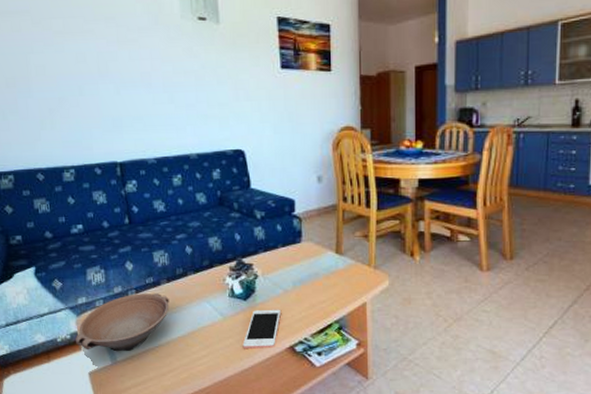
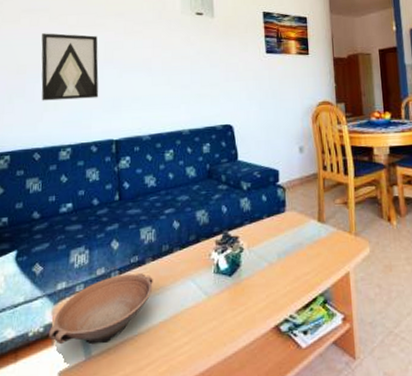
wall art: none [26,40,97,118] -> present [41,33,99,101]
cell phone: present [242,309,281,349] -> none [226,284,266,331]

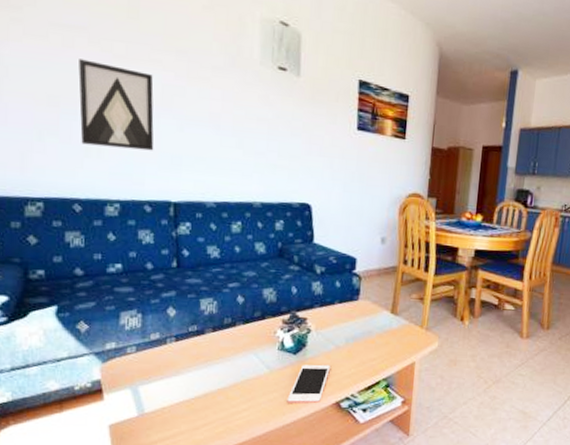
bowl: present [48,273,153,345] -> none [96,341,213,404]
cell phone: none [226,284,266,331] -> present [287,364,330,404]

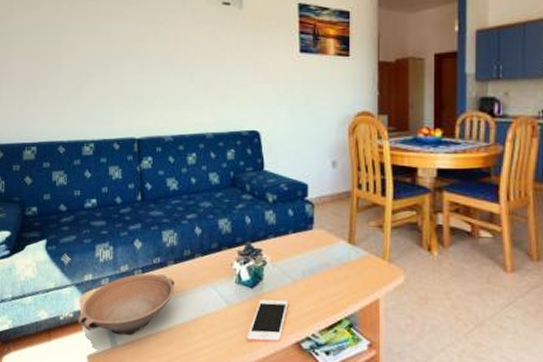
wall art: present [78,59,154,151] -> none [62,20,120,93]
bowl: none [96,341,213,404] -> present [77,273,175,336]

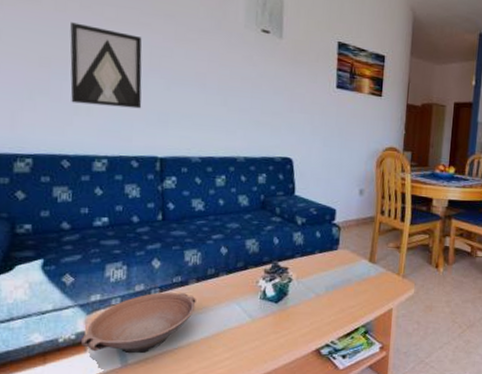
wall art: none [62,20,120,93] -> present [70,22,142,109]
cell phone: present [246,299,288,343] -> none [268,312,311,351]

